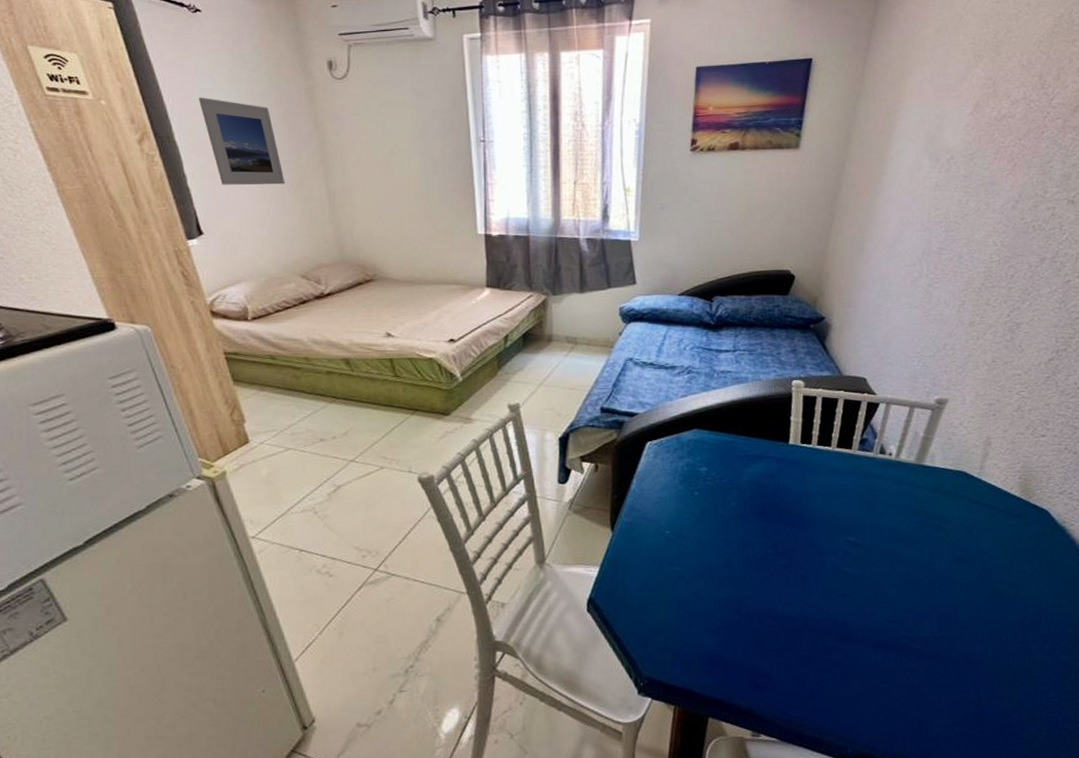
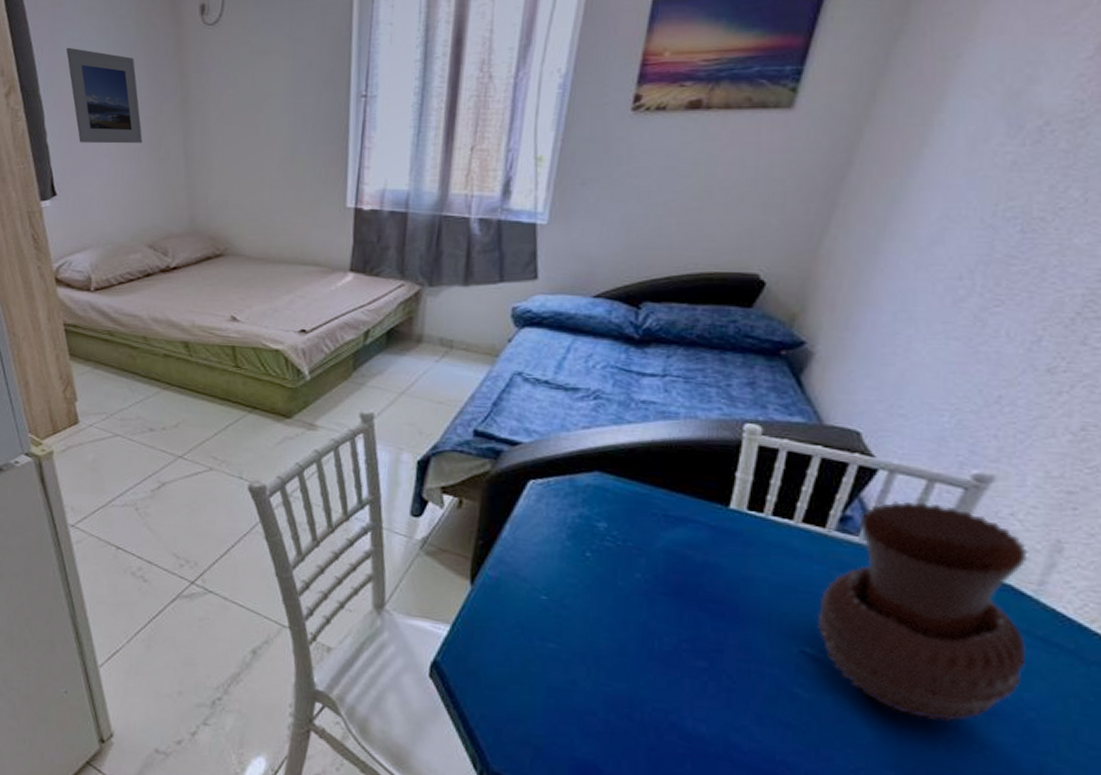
vase: none [854,422,978,573] -> present [816,501,1029,721]

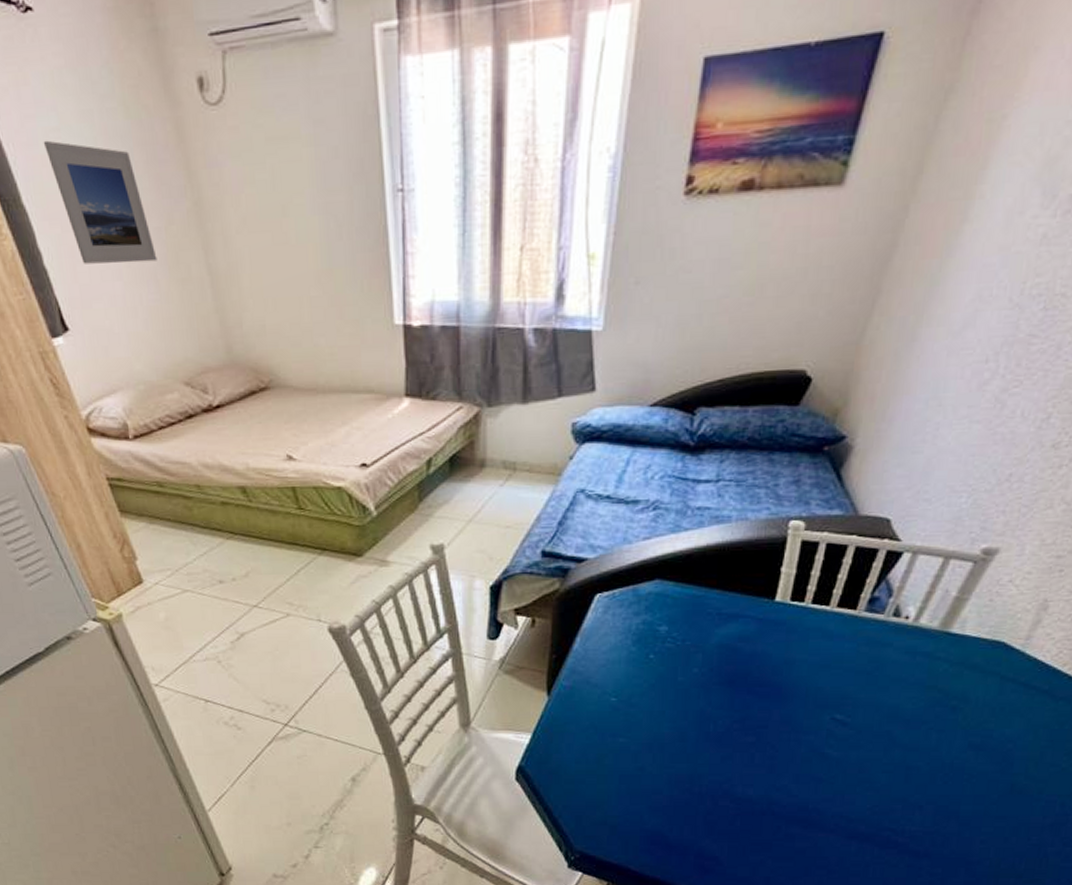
vase: present [816,501,1029,721] -> none [845,578,1021,760]

